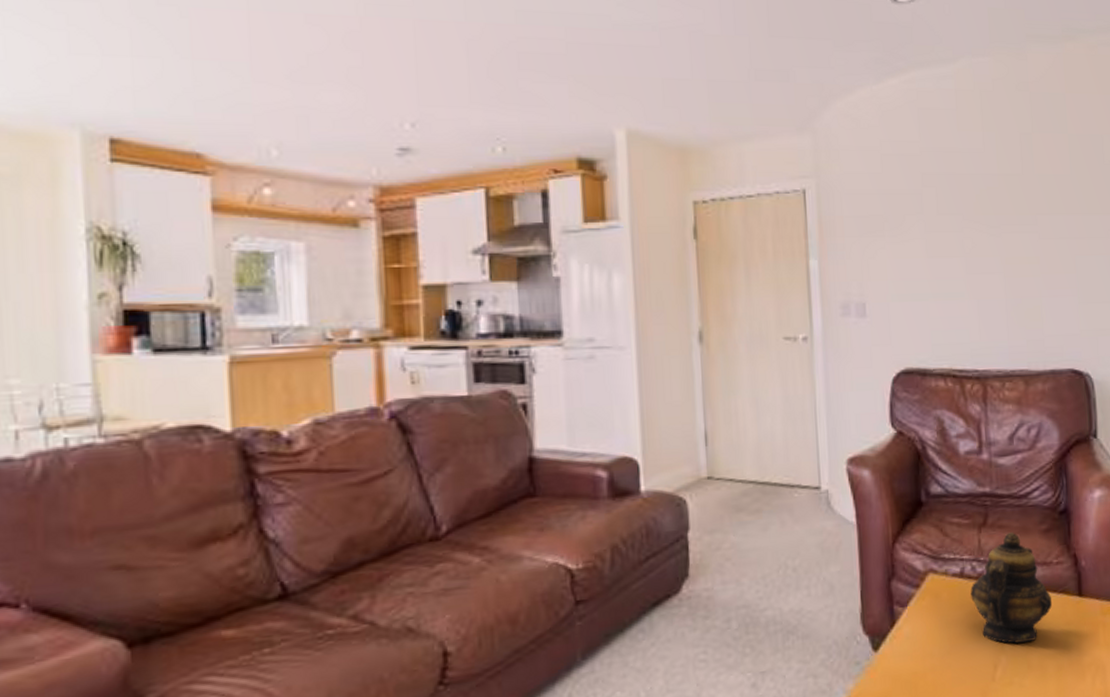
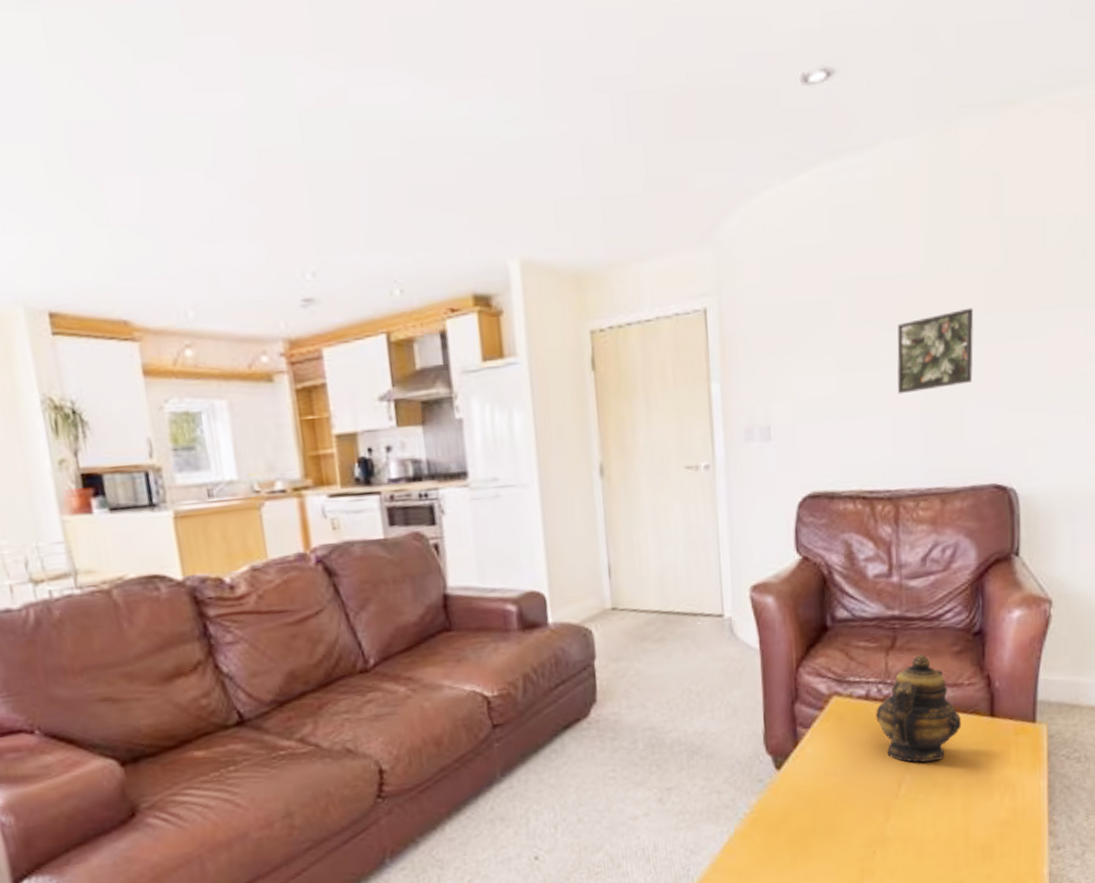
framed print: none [980,207,1048,281] -> present [897,307,973,394]

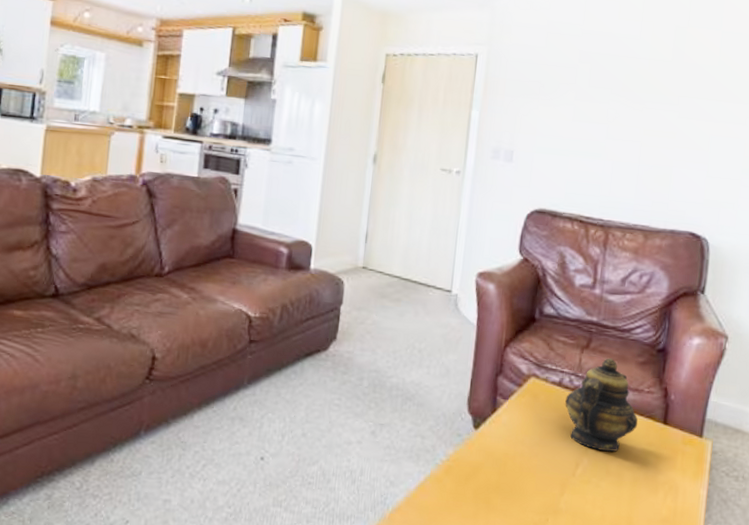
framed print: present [897,307,973,394] -> none [619,91,689,149]

